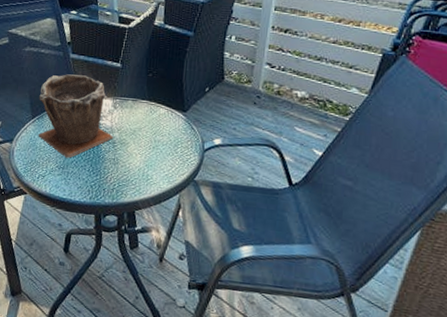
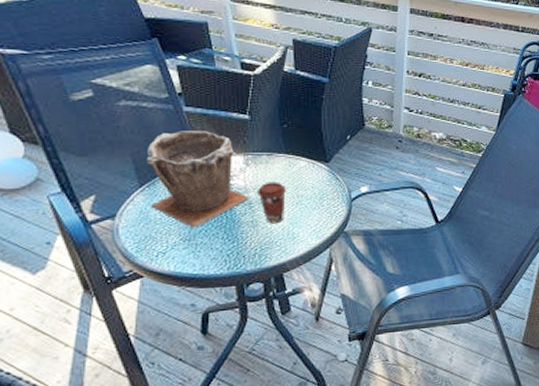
coffee cup: none [120,125,146,164] -> present [256,182,287,224]

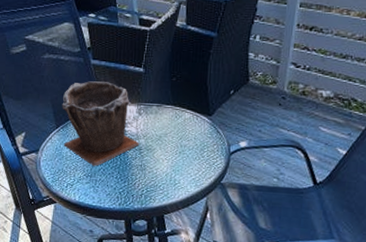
coffee cup: present [256,182,287,224] -> none [146,131,172,170]

